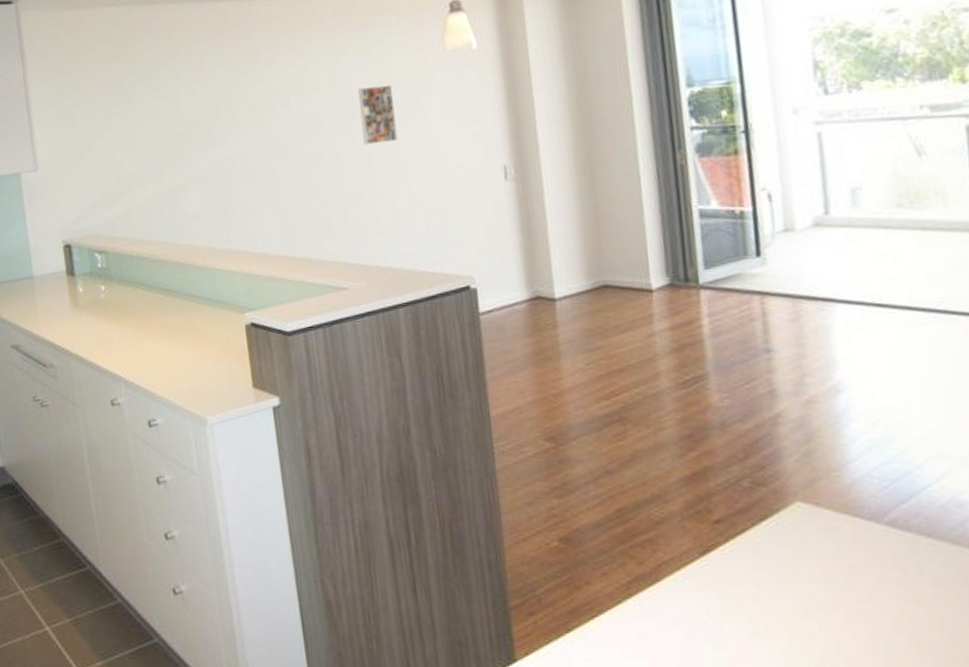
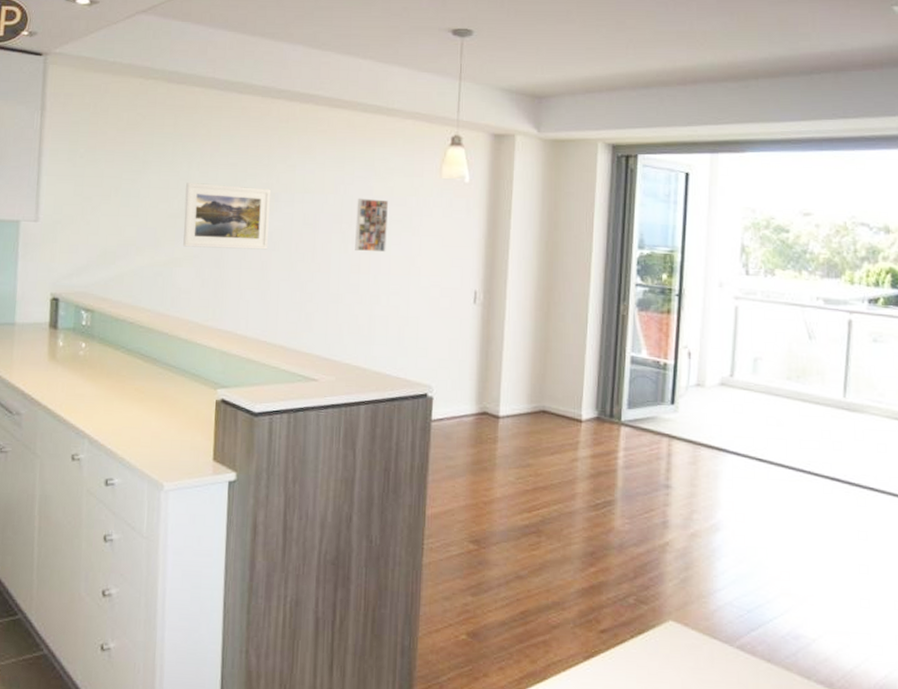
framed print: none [176,95,272,172] -> present [183,182,271,250]

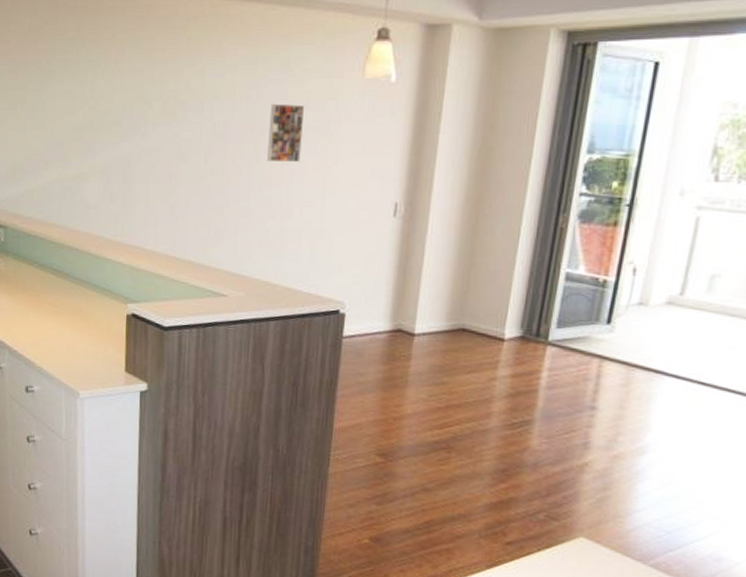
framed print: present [183,182,271,250] -> none [90,91,178,162]

